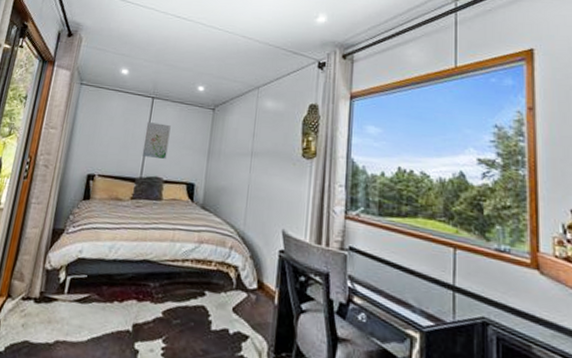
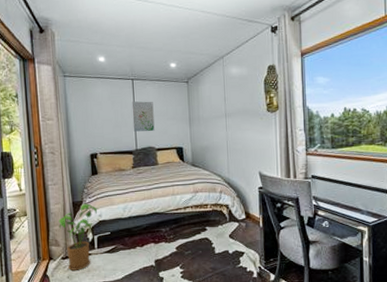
house plant: none [26,232,81,319] -> present [58,203,99,271]

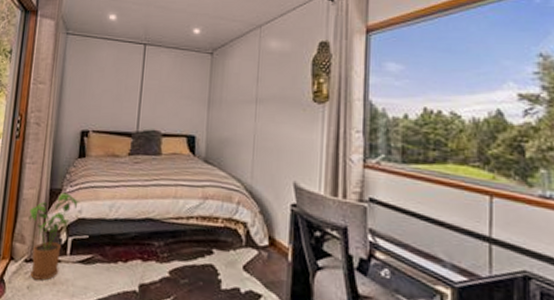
wall art: present [131,101,155,132] -> none [137,71,166,110]

